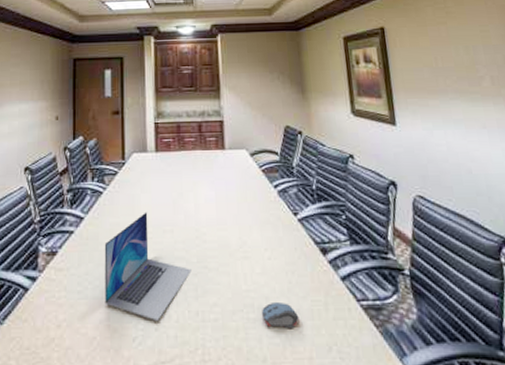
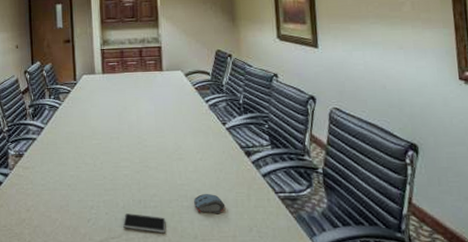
laptop: present [104,212,192,322] -> none [62,123,135,208]
smartphone: none [176,329,229,354] -> present [123,214,166,232]

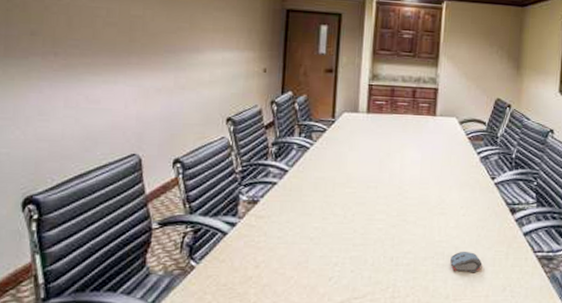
smartphone: present [123,214,166,232] -> none [369,272,418,292]

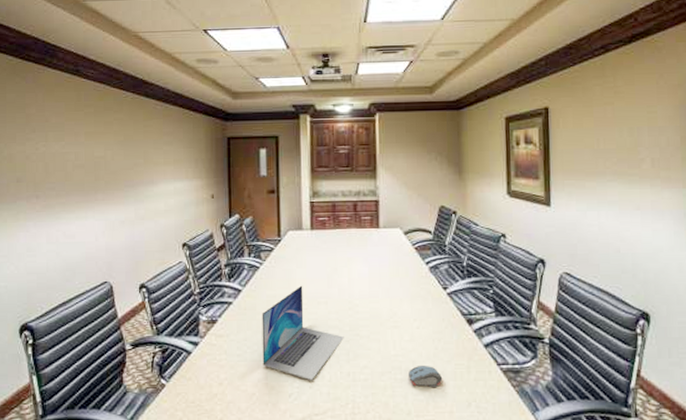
laptop: none [304,168,391,265] -> present [261,285,344,381]

